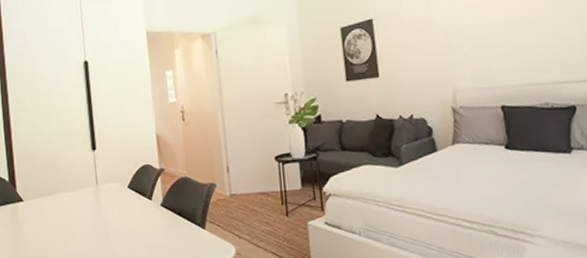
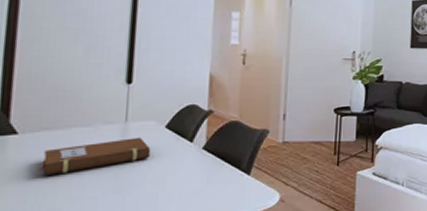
notebook: none [41,198,120,237] -> present [37,137,151,177]

